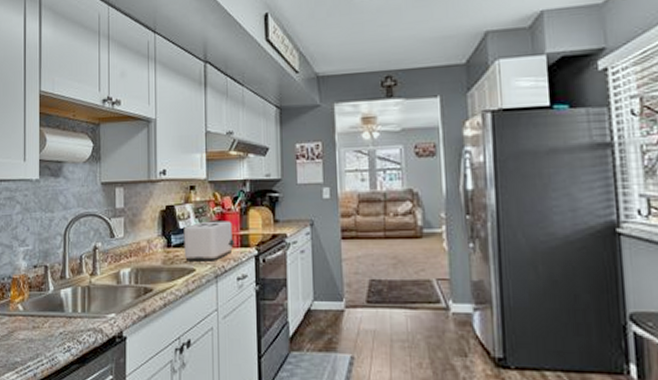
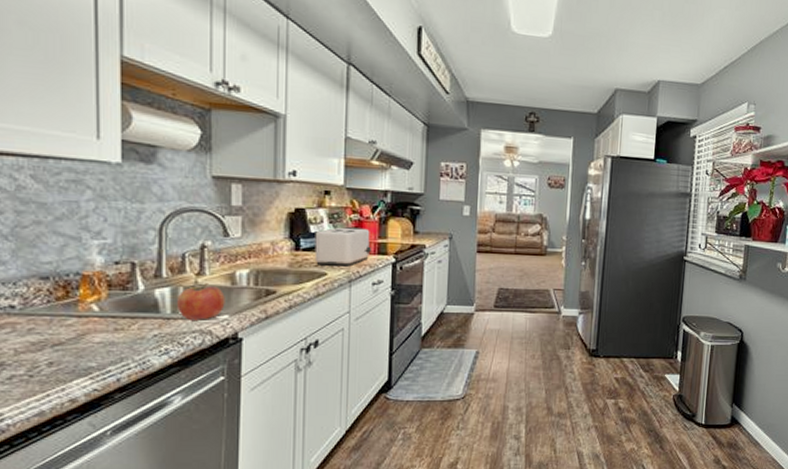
fruit: none [75,283,112,319] -> present [176,283,225,320]

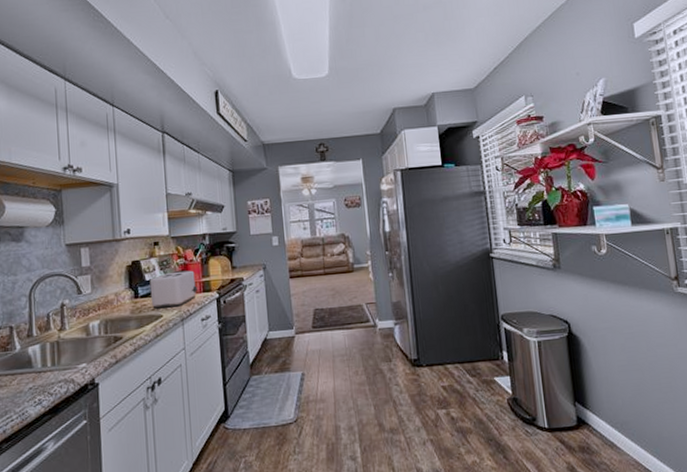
fruit: present [176,283,225,320] -> none [44,337,83,372]

